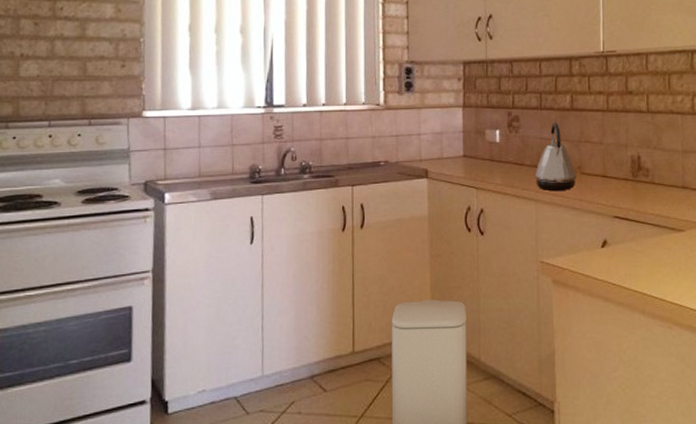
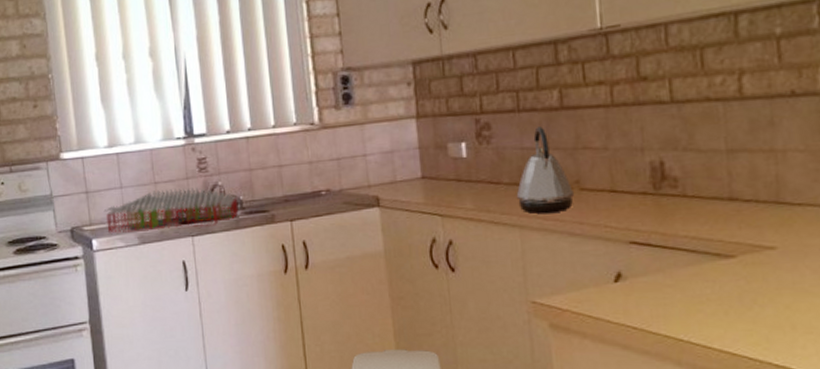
dish rack: none [179,151,307,188] -> present [103,187,239,234]

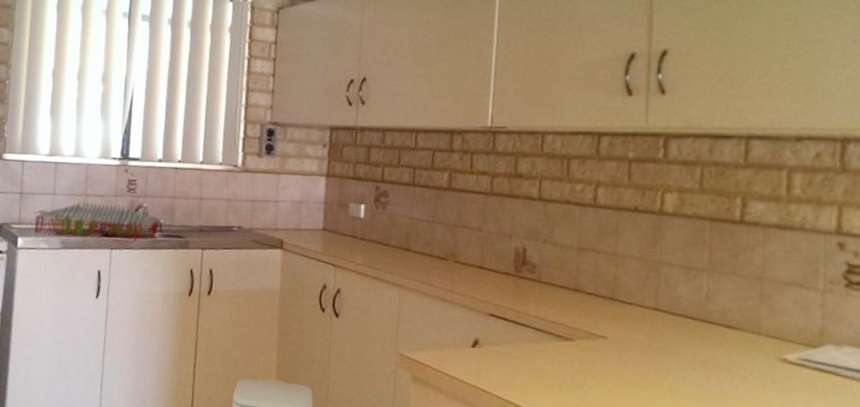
kettle: present [516,127,575,214] -> none [400,202,450,279]

